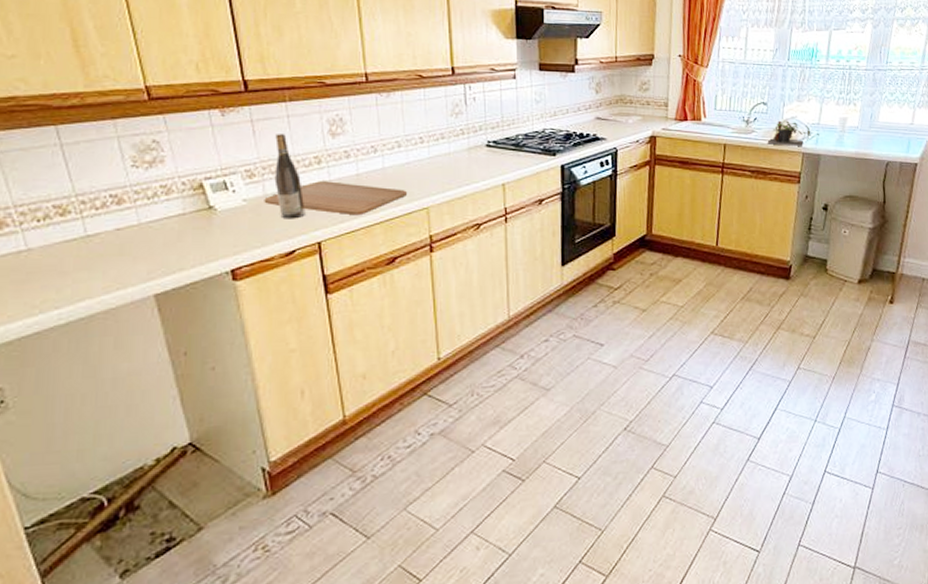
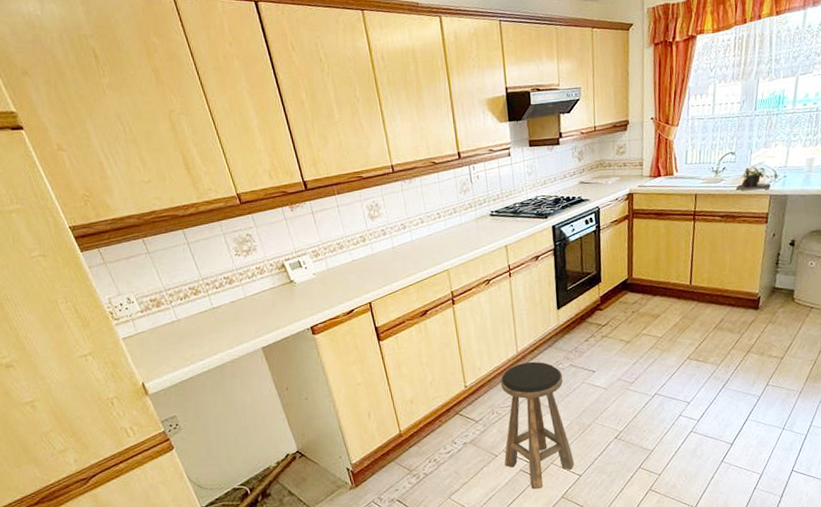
chopping board: present [264,181,407,216] -> none [327,254,431,280]
wine bottle: present [274,133,305,219] -> none [330,220,358,287]
stool: none [483,329,572,496] -> present [500,361,574,489]

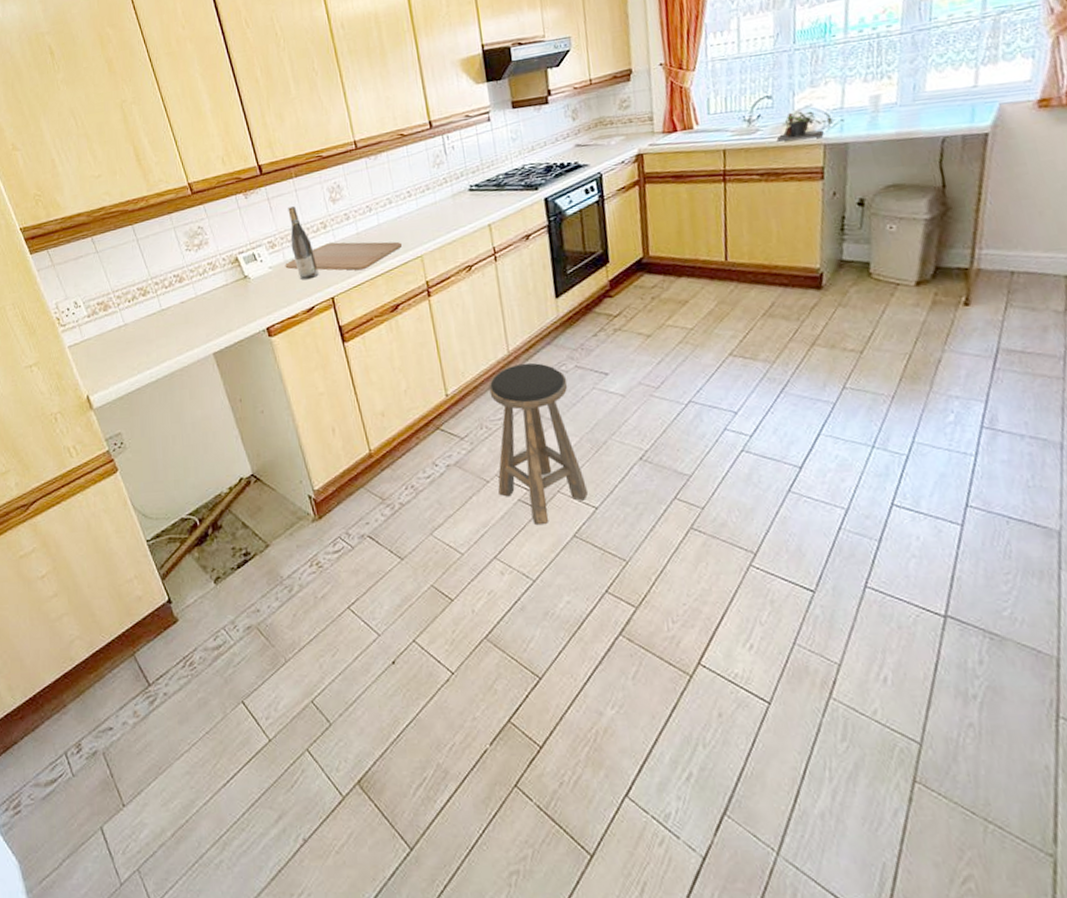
chopping board: none [327,254,431,280] -> present [285,241,402,271]
wine bottle: none [330,220,358,287] -> present [288,205,319,280]

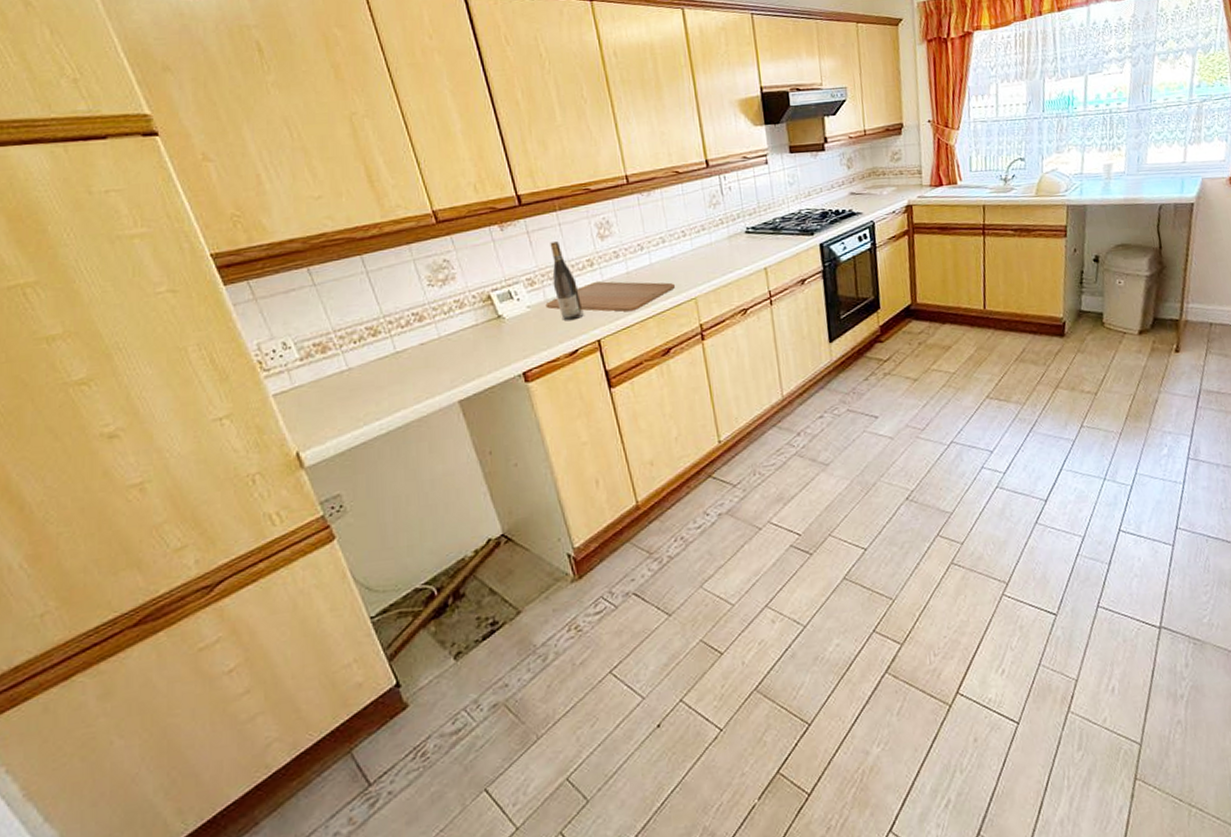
stool: present [489,362,588,524] -> none [762,407,857,569]
plant: present [776,111,844,142] -> none [1028,174,1084,201]

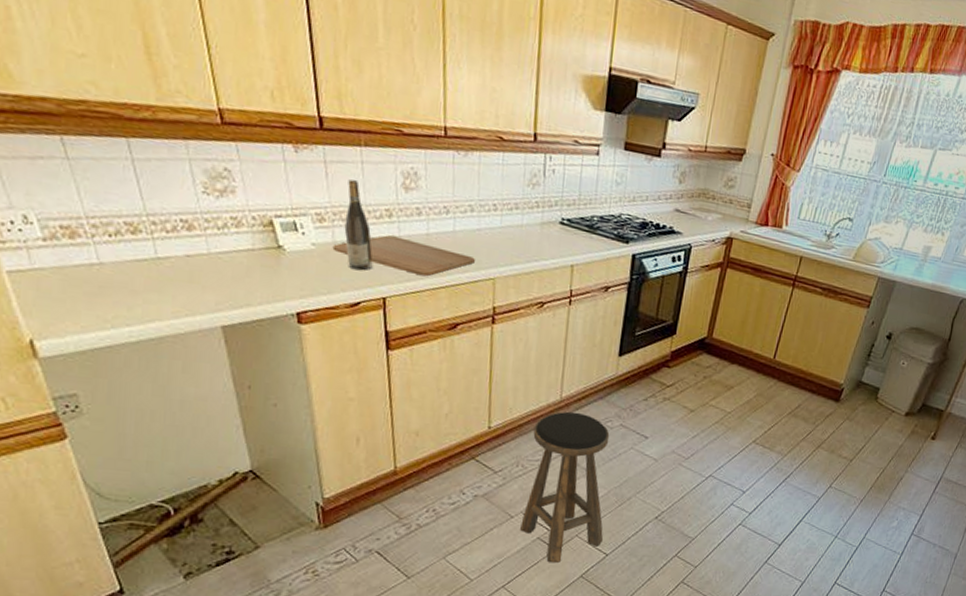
stool: none [762,407,857,569] -> present [520,411,610,562]

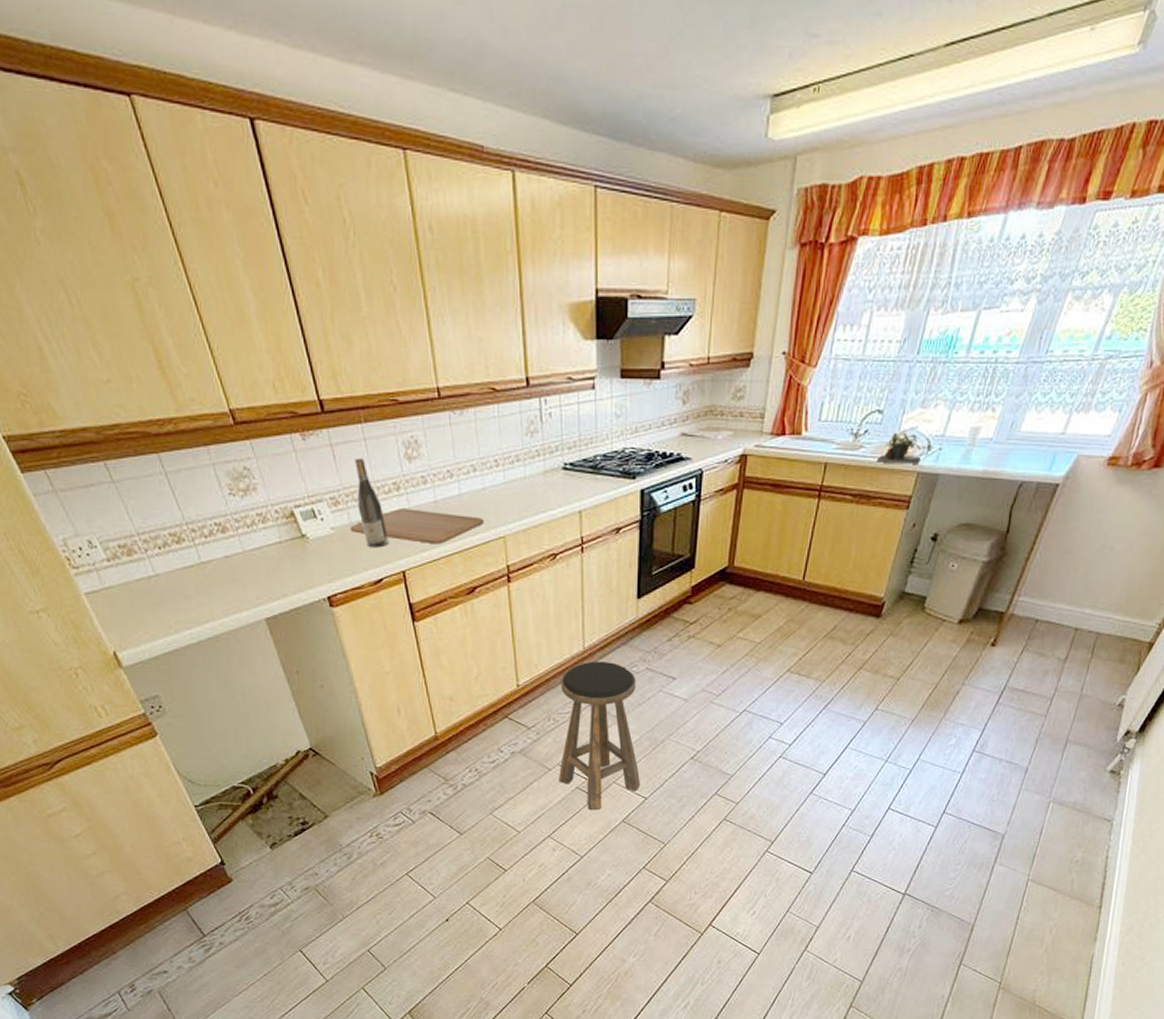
plant: none [844,239,900,270] -> present [876,432,942,464]

